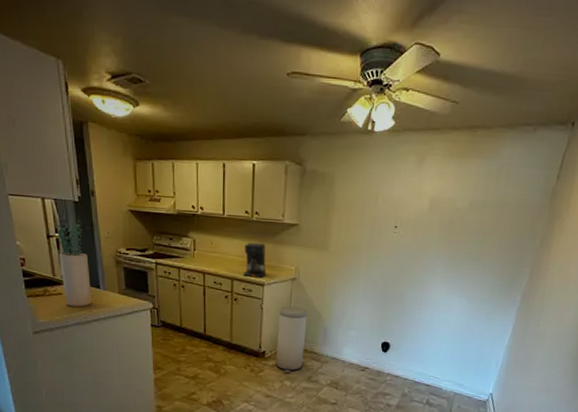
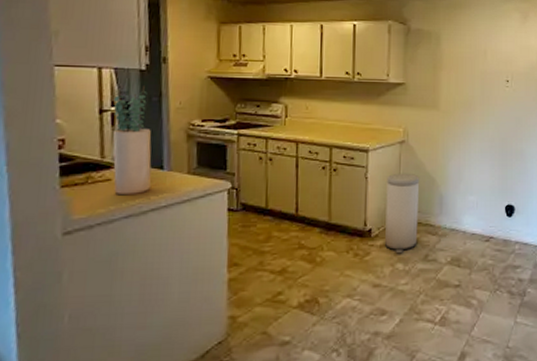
coffee maker: present [243,243,267,279] -> none [344,106,371,144]

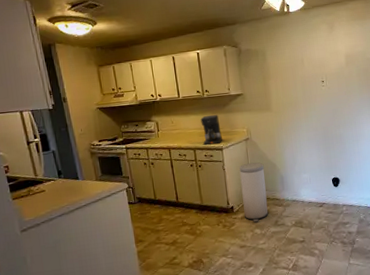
vase: present [113,86,152,196] -> none [35,121,73,201]
coffee maker: none [344,106,371,144] -> present [201,115,223,146]

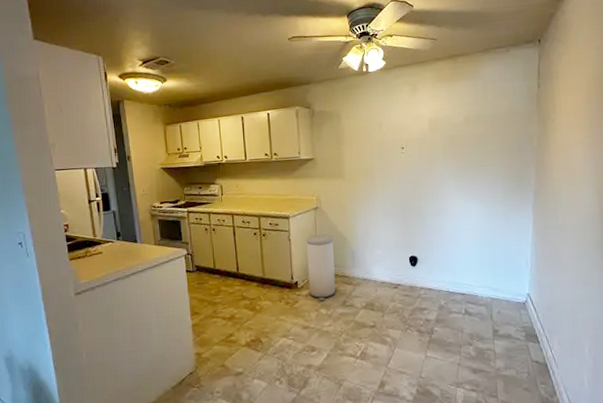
coffee maker: present [201,115,223,146] -> none [267,180,290,213]

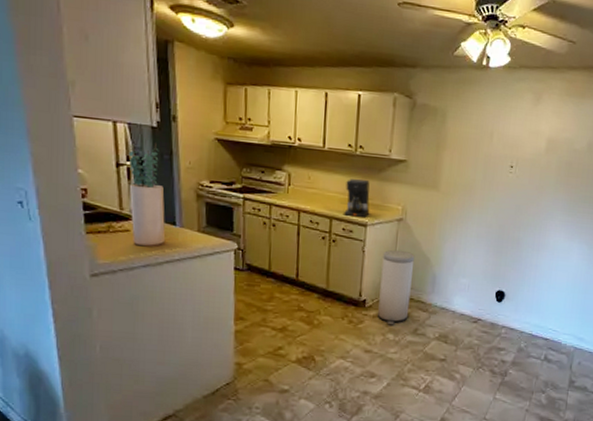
vase: none [97,179,130,264] -> present [128,143,166,247]
coffee maker: none [267,180,290,213] -> present [344,179,370,218]

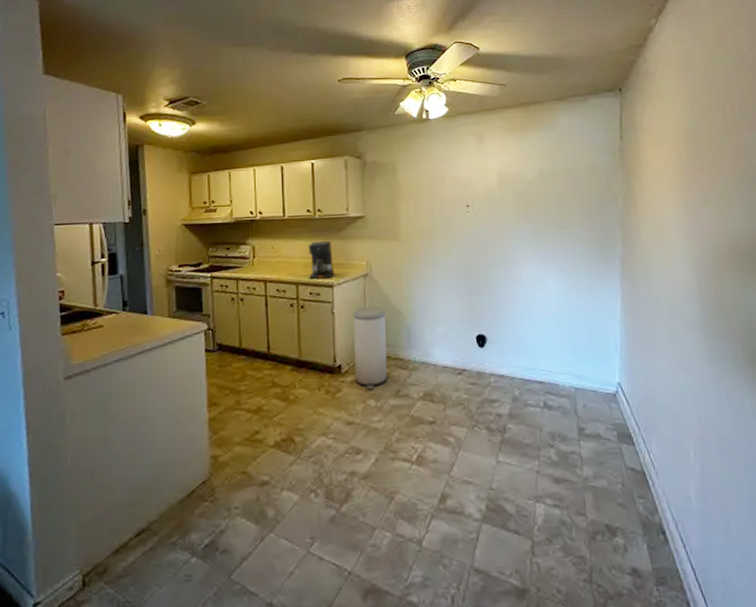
vase: present [128,143,166,247] -> none [103,237,138,341]

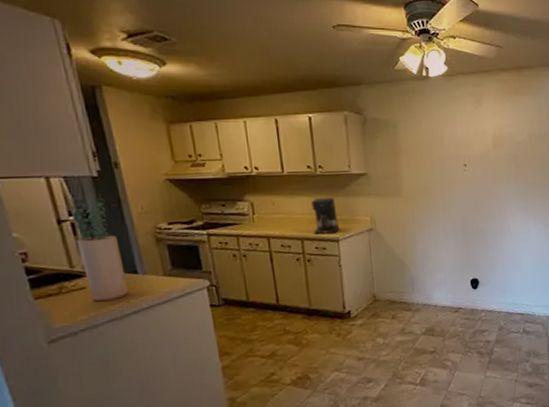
vase: none [103,237,138,341] -> present [69,193,129,302]
pedal bin: present [353,306,388,390] -> none [359,258,394,330]

